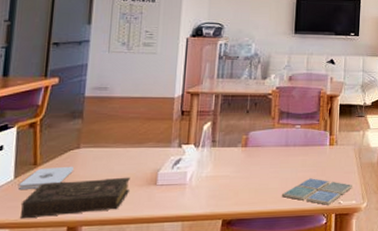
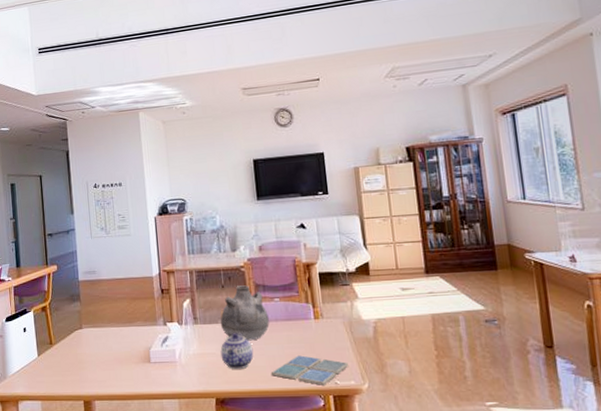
notepad: present [19,166,73,189] -> none [42,345,80,366]
book: present [19,177,130,219] -> none [46,355,128,393]
teapot: none [234,156,268,191] -> present [220,333,254,369]
vase: none [239,112,288,164] -> present [220,285,270,341]

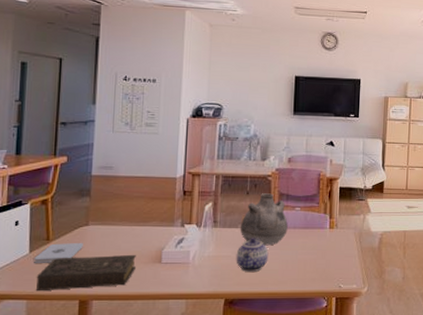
notepad: none [42,345,80,366] -> present [34,242,83,263]
book: none [46,355,128,393] -> present [35,254,136,292]
drink coaster: present [272,355,348,385] -> none [283,261,353,288]

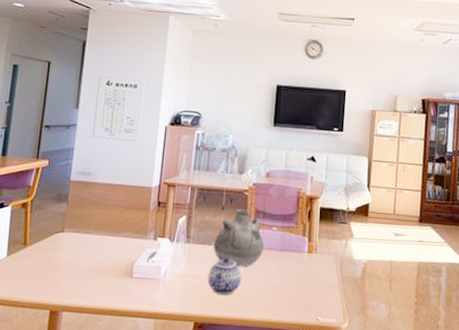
notepad: present [34,242,83,263] -> none [10,248,58,269]
book: present [35,254,136,292] -> none [9,263,108,299]

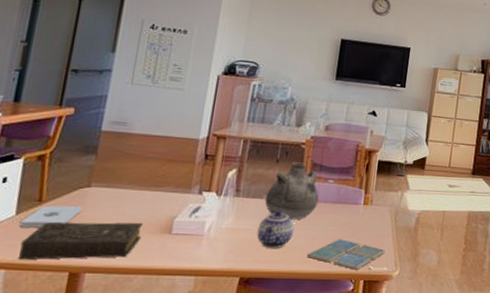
book: none [9,263,108,299] -> present [17,221,143,260]
notepad: none [10,248,58,269] -> present [20,205,82,228]
drink coaster: none [256,287,332,320] -> present [308,239,385,270]

